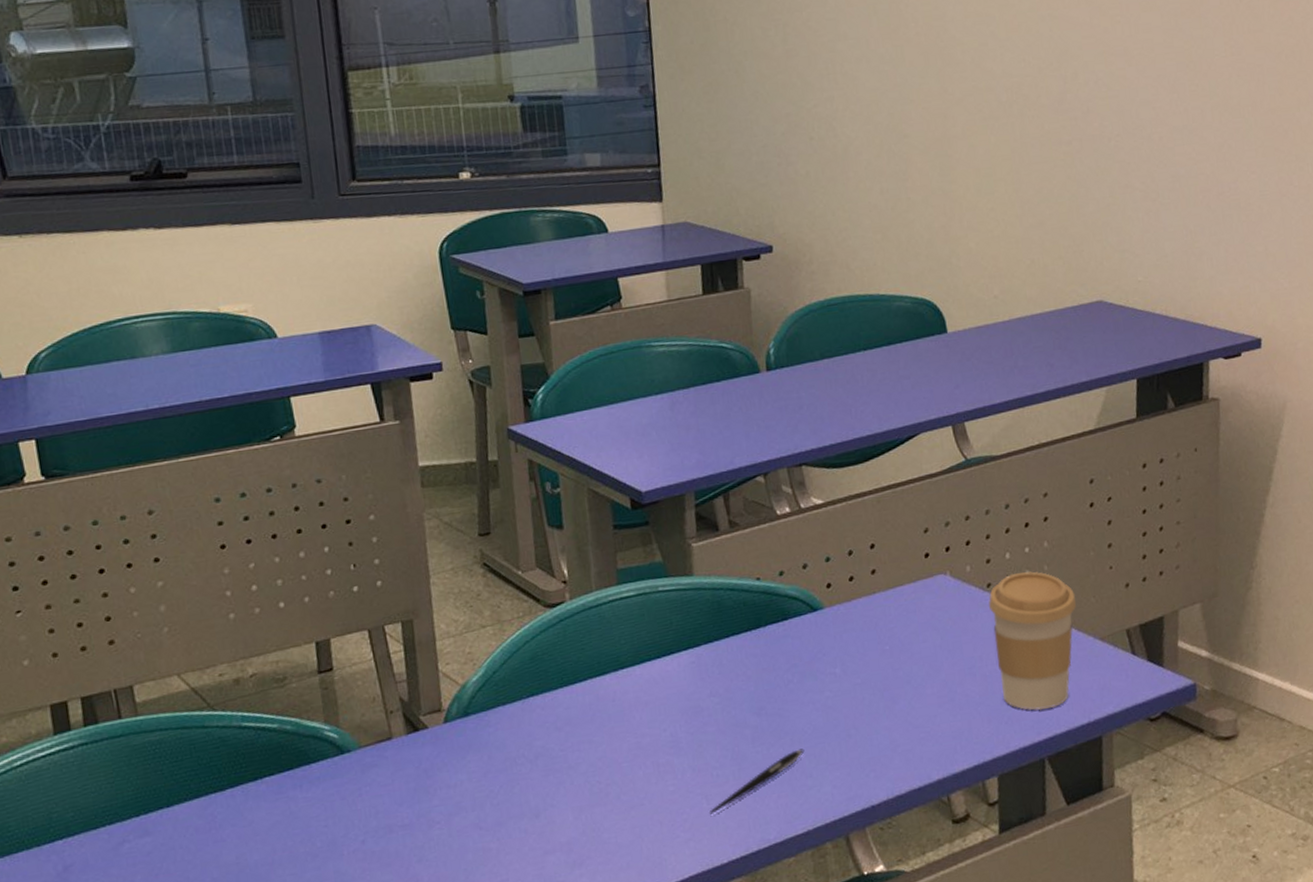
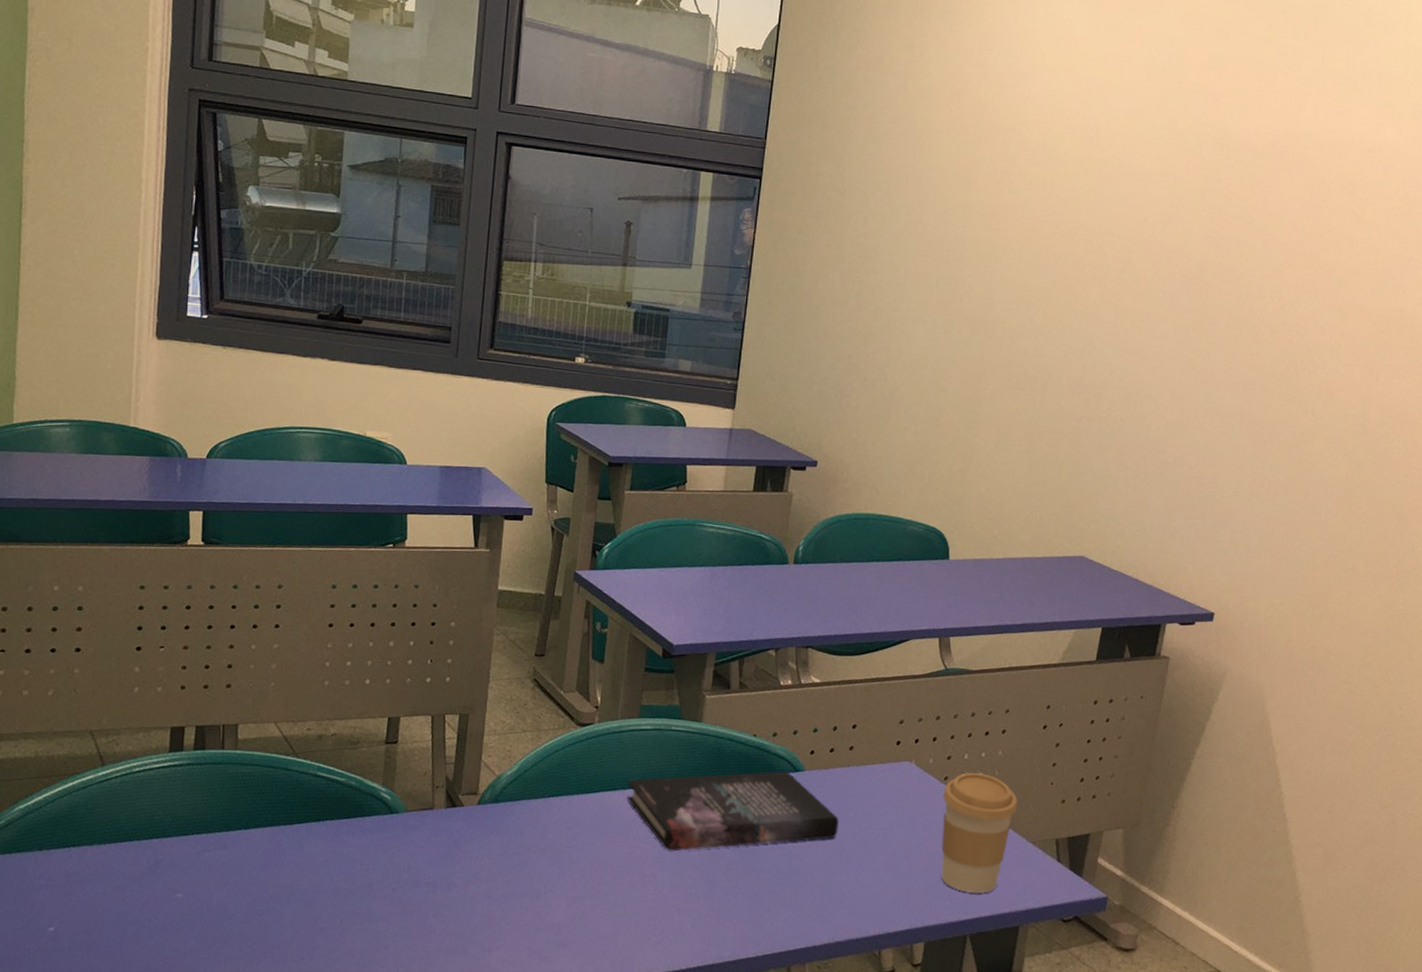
book: none [618,613,876,732] -> present [627,771,840,851]
pen: present [710,748,805,815] -> none [679,885,767,926]

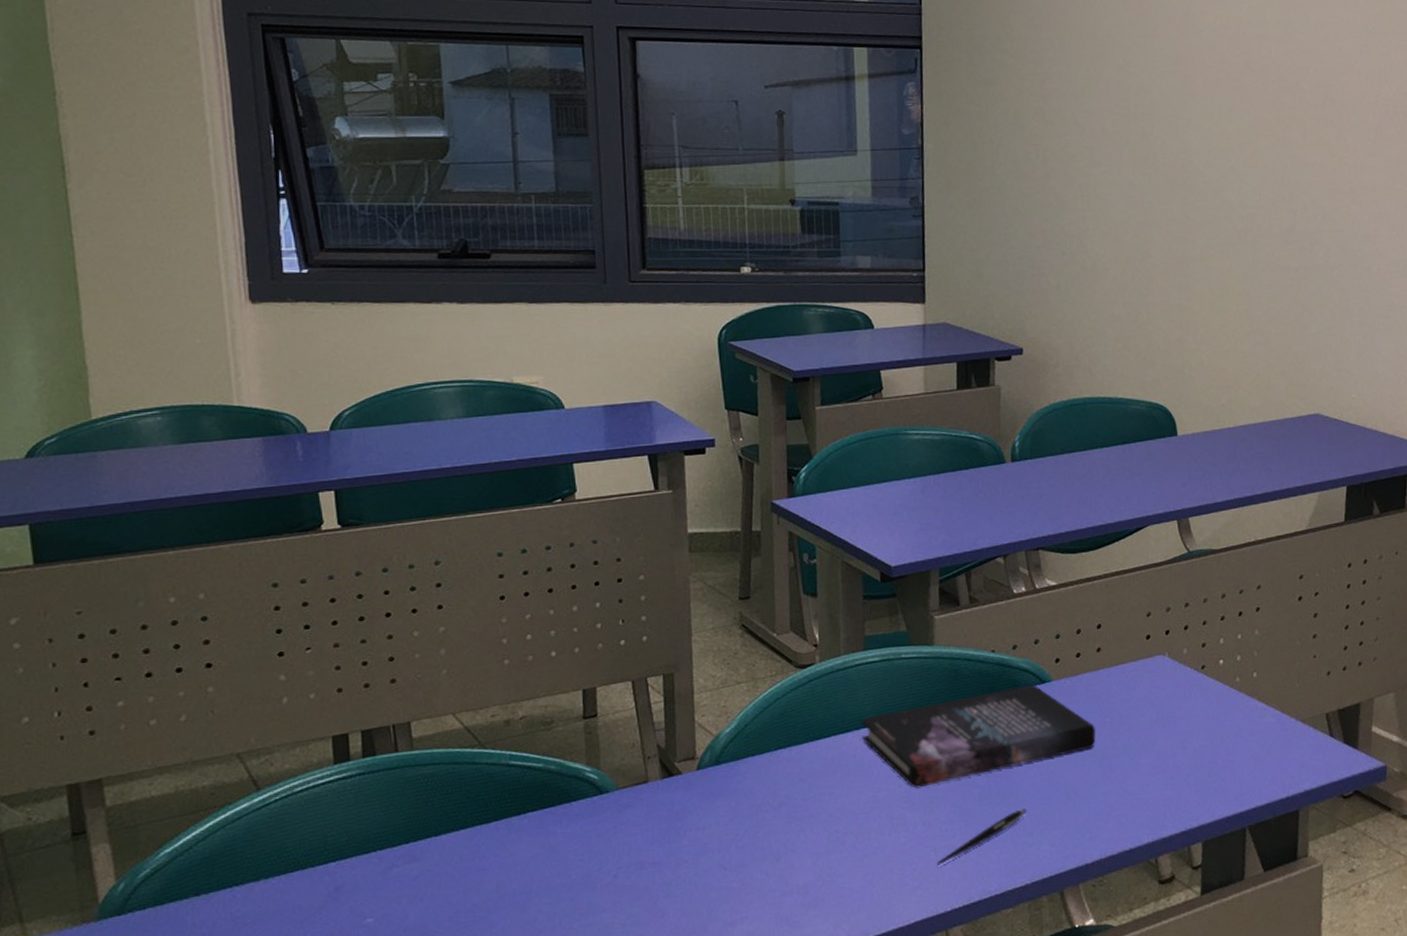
pen: none [679,885,767,926] -> present [937,809,1027,866]
coffee cup: present [941,772,1018,894] -> none [1201,656,1282,784]

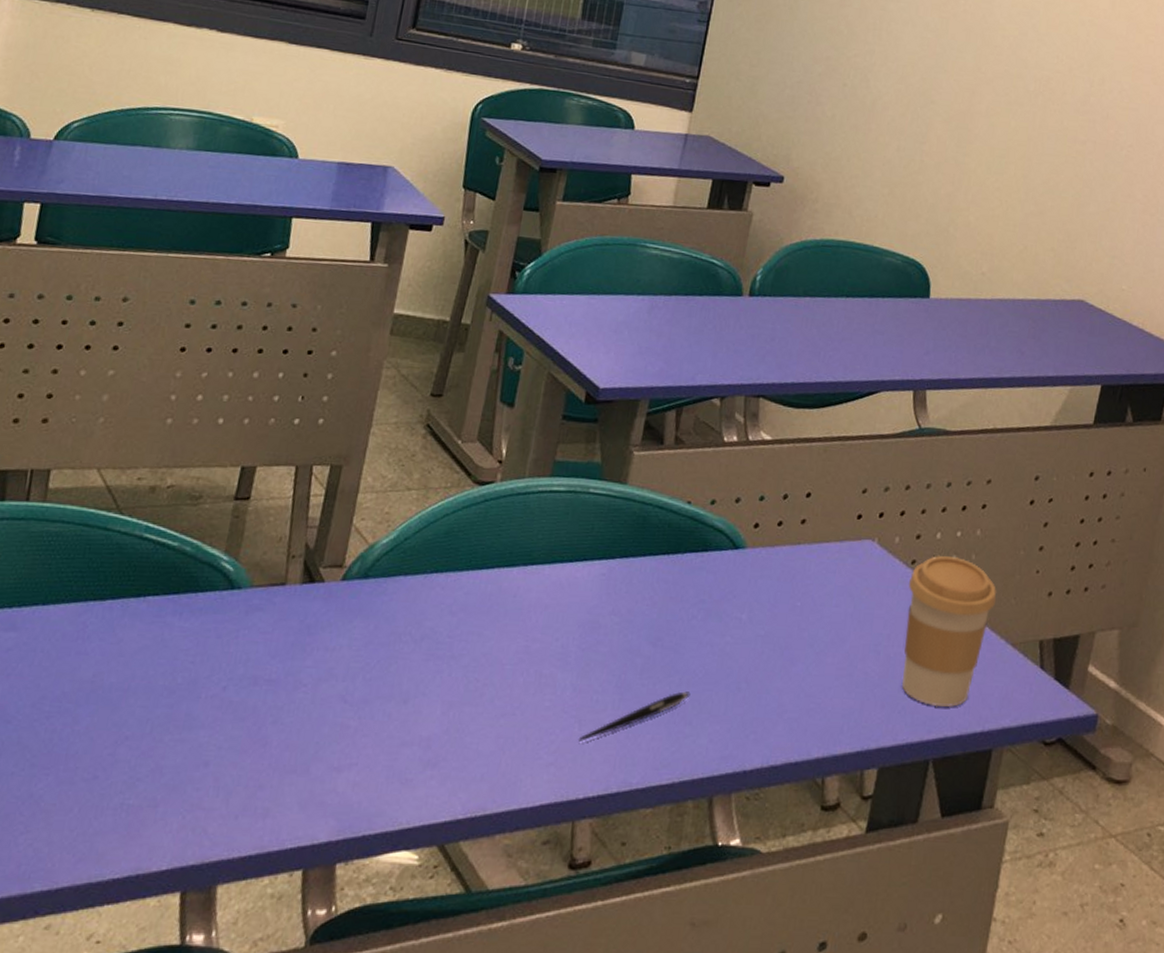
book: present [861,685,1096,788] -> none [527,548,784,646]
coffee cup: none [1201,656,1282,784] -> present [902,555,997,707]

